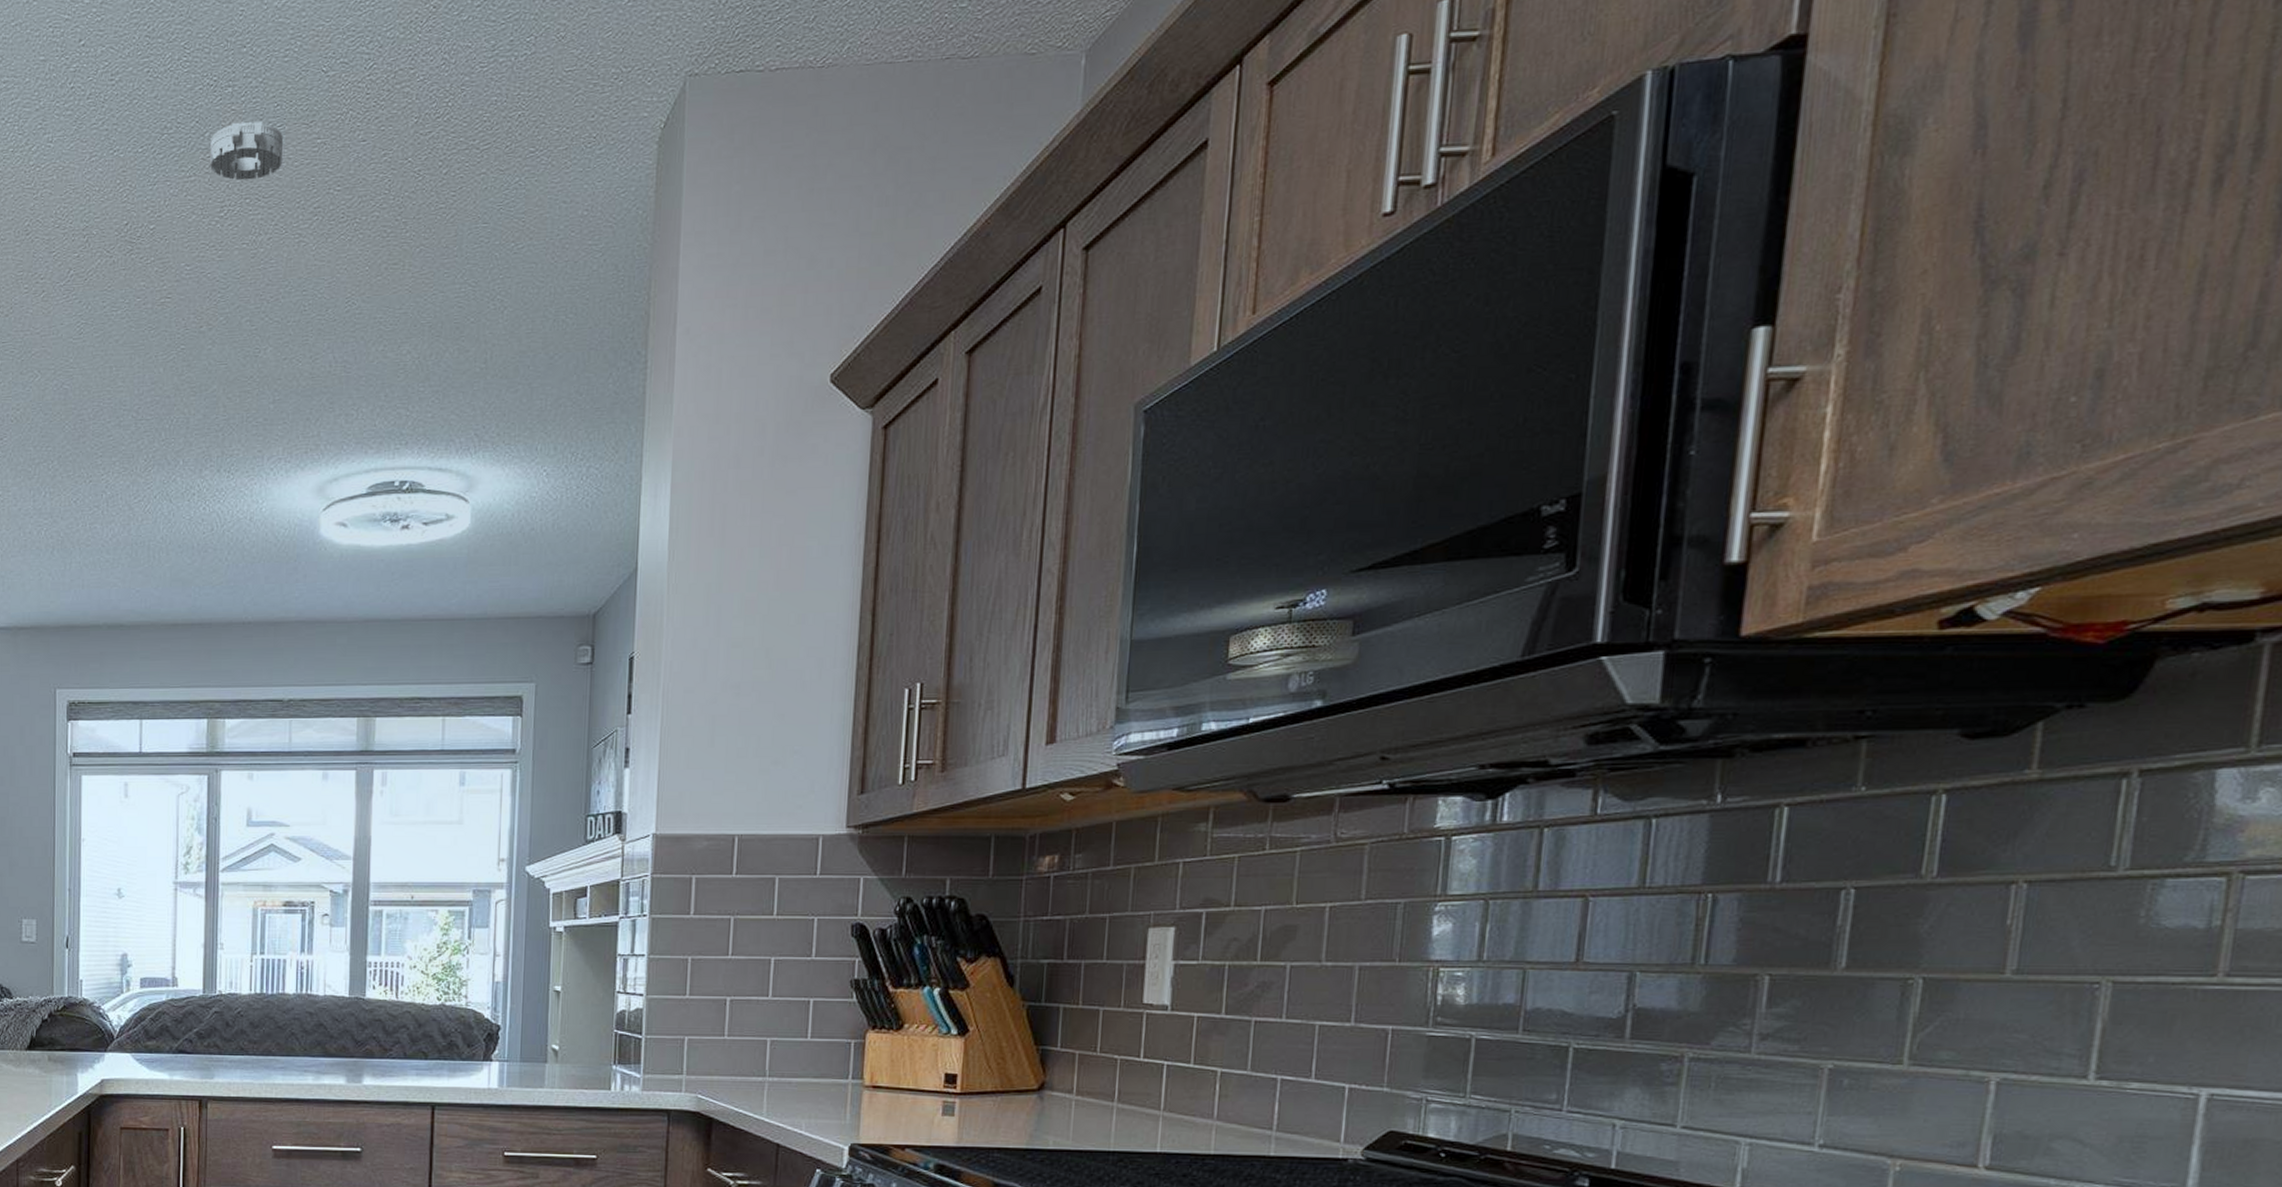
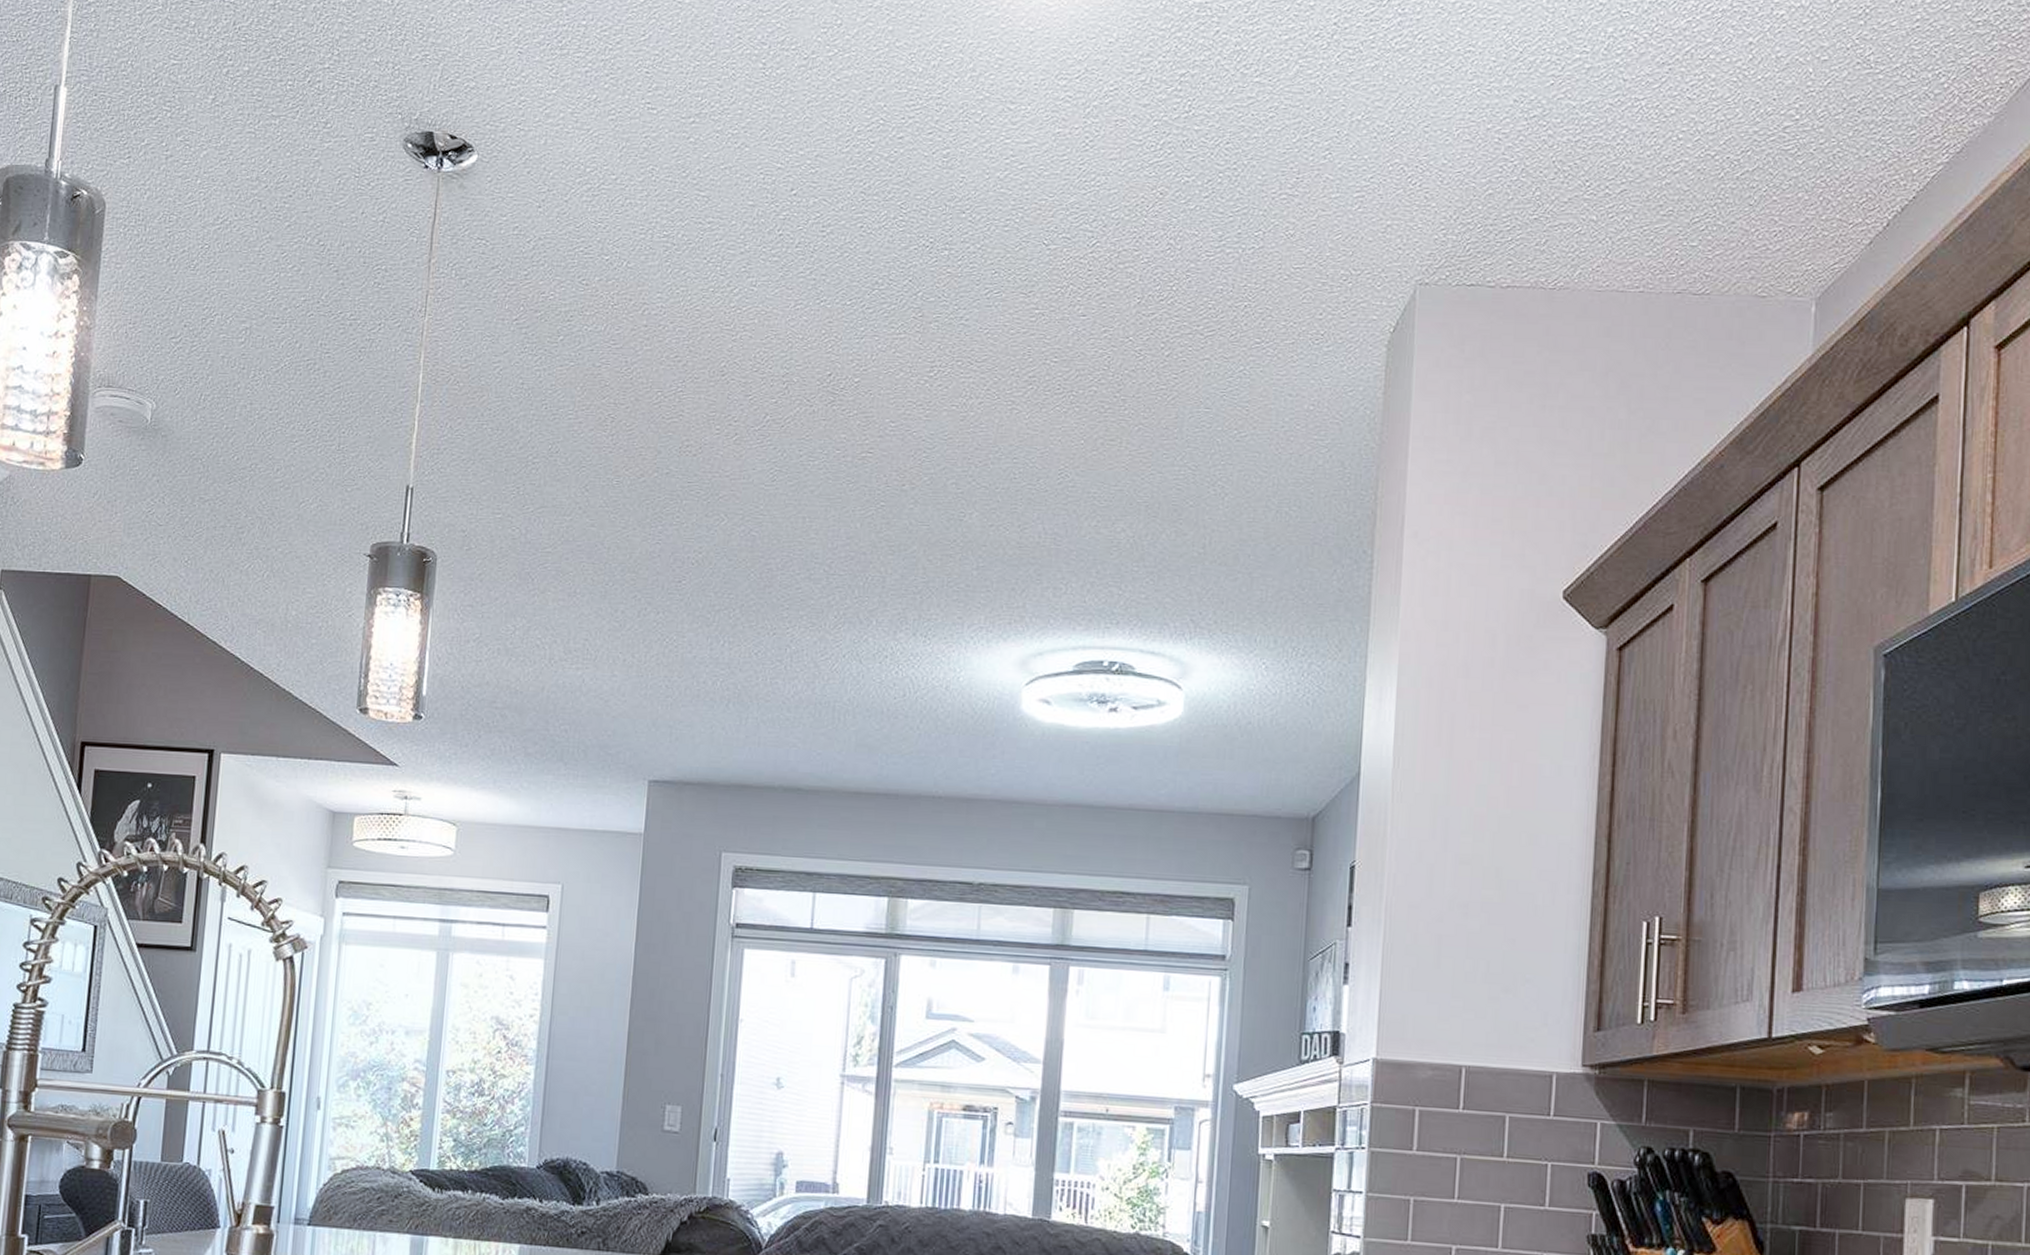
smoke detector: present [210,121,284,181] -> none [921,285,1000,343]

